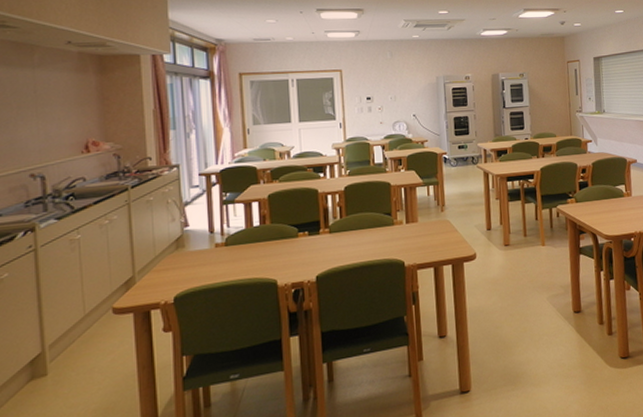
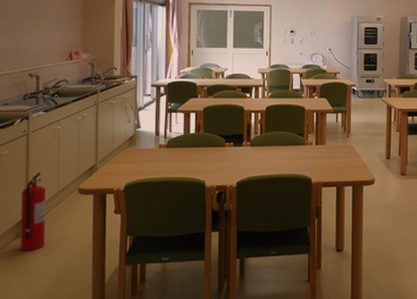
fire extinguisher: none [32,294,72,395] -> present [20,172,47,251]

